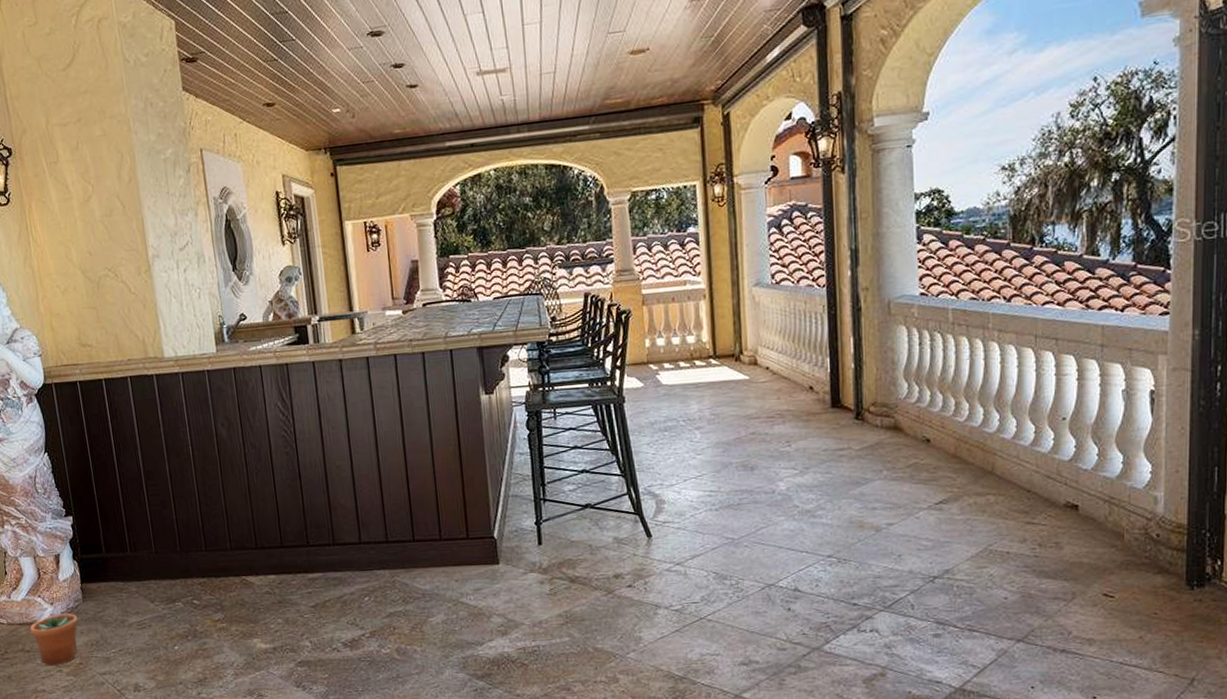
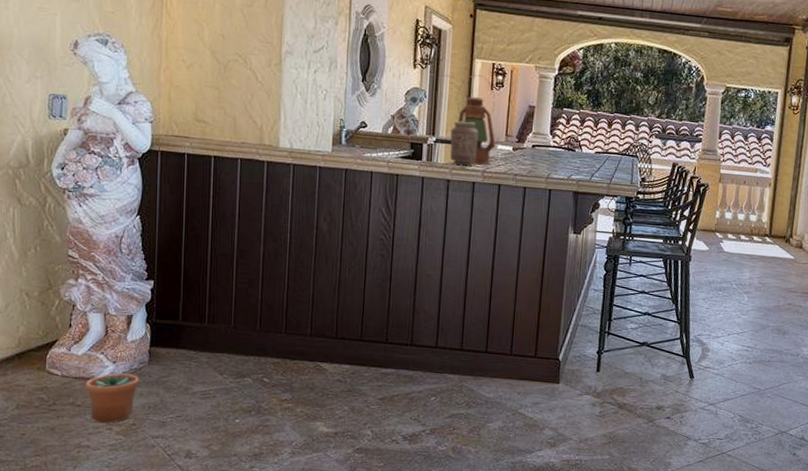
lantern: none [332,238,384,338] -> present [456,75,496,165]
vase: none [333,292,366,342] -> present [450,121,478,166]

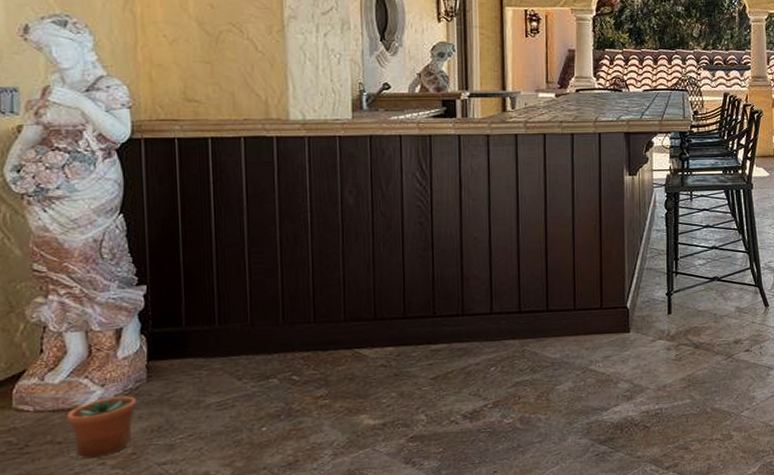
vase: present [450,121,478,166] -> none [486,73,517,119]
lantern: present [456,75,496,165] -> none [489,23,536,116]

